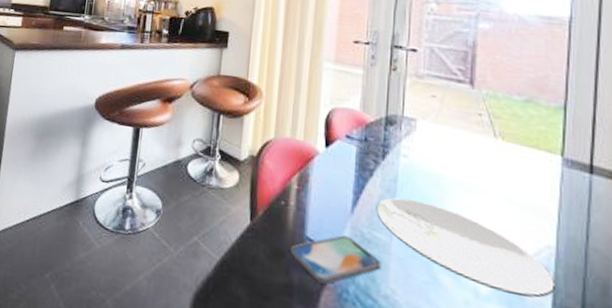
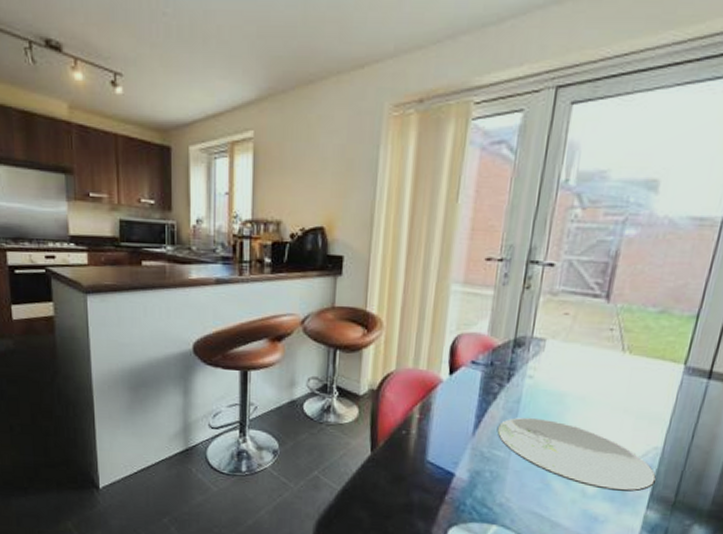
smartphone: present [290,235,382,285] -> none [411,456,499,500]

